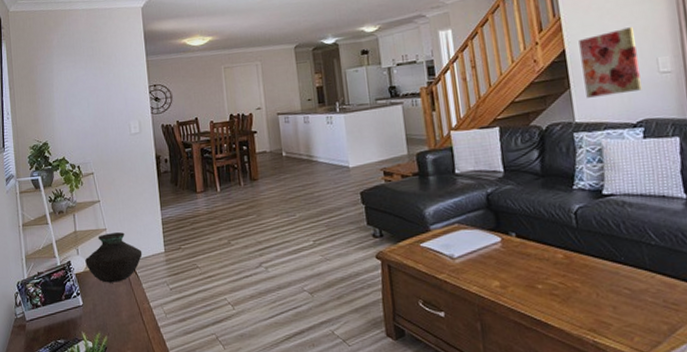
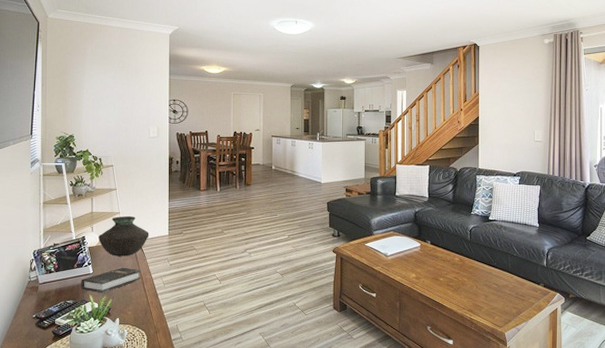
hardback book: none [71,295,139,330] -> present [81,267,142,293]
wall art: present [579,27,642,98] -> none [488,108,523,153]

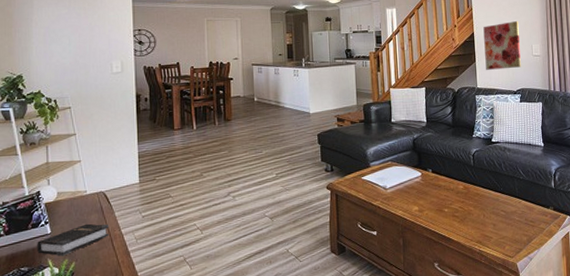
vase: present [98,215,149,257] -> none [56,163,117,212]
wall art: none [488,108,523,153] -> present [483,21,521,70]

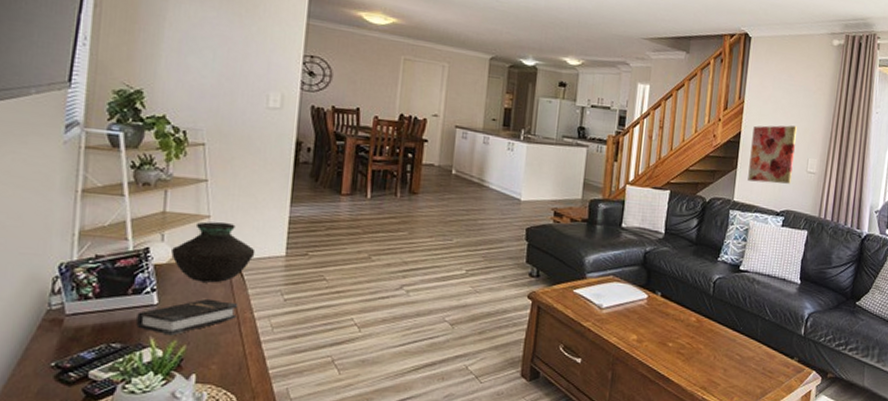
vase: none [56,163,117,212] -> present [171,221,255,283]

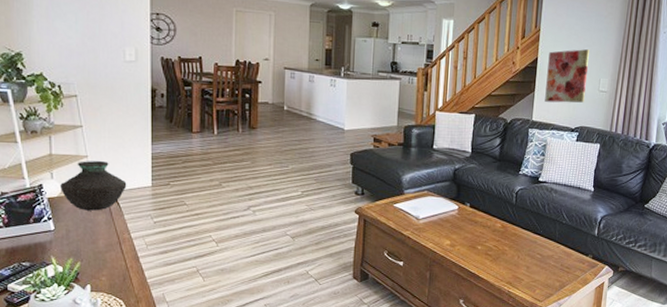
hardback book: present [136,298,239,336] -> none [39,224,118,255]

